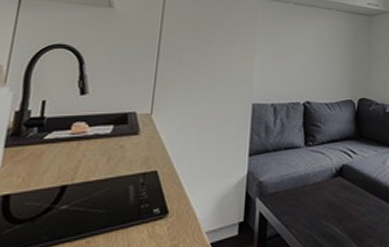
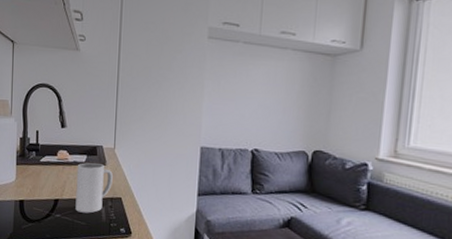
mug: none [91,132,147,198] -> present [75,162,113,214]

